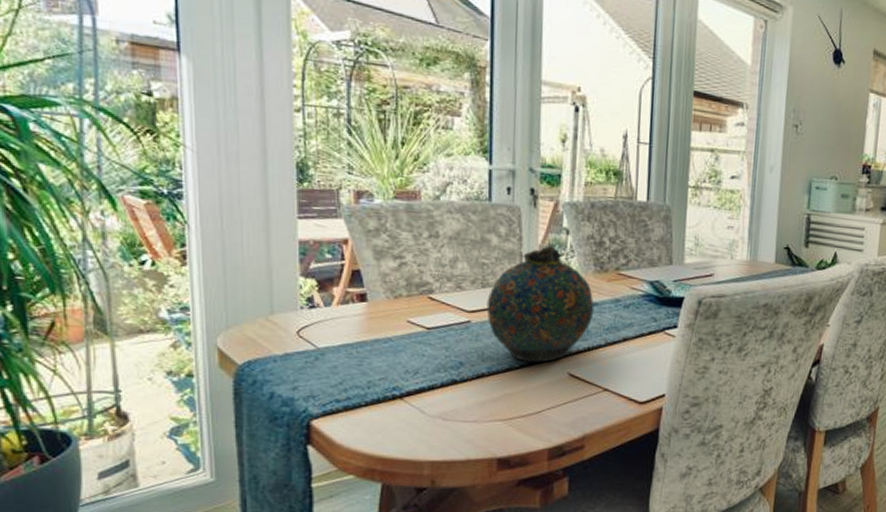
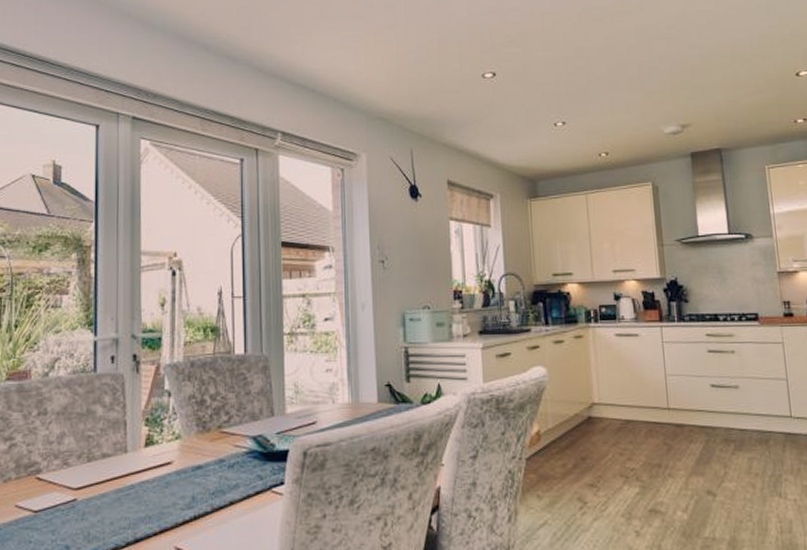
snuff bottle: present [486,244,594,362] -> none [92,409,199,538]

